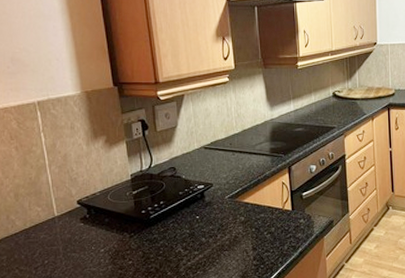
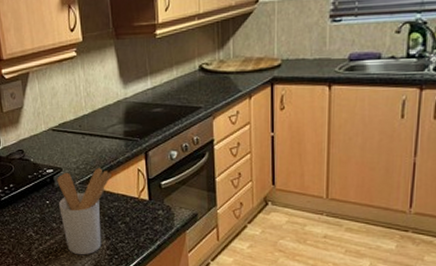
utensil holder: none [207,182,259,268] -> present [57,168,111,255]

